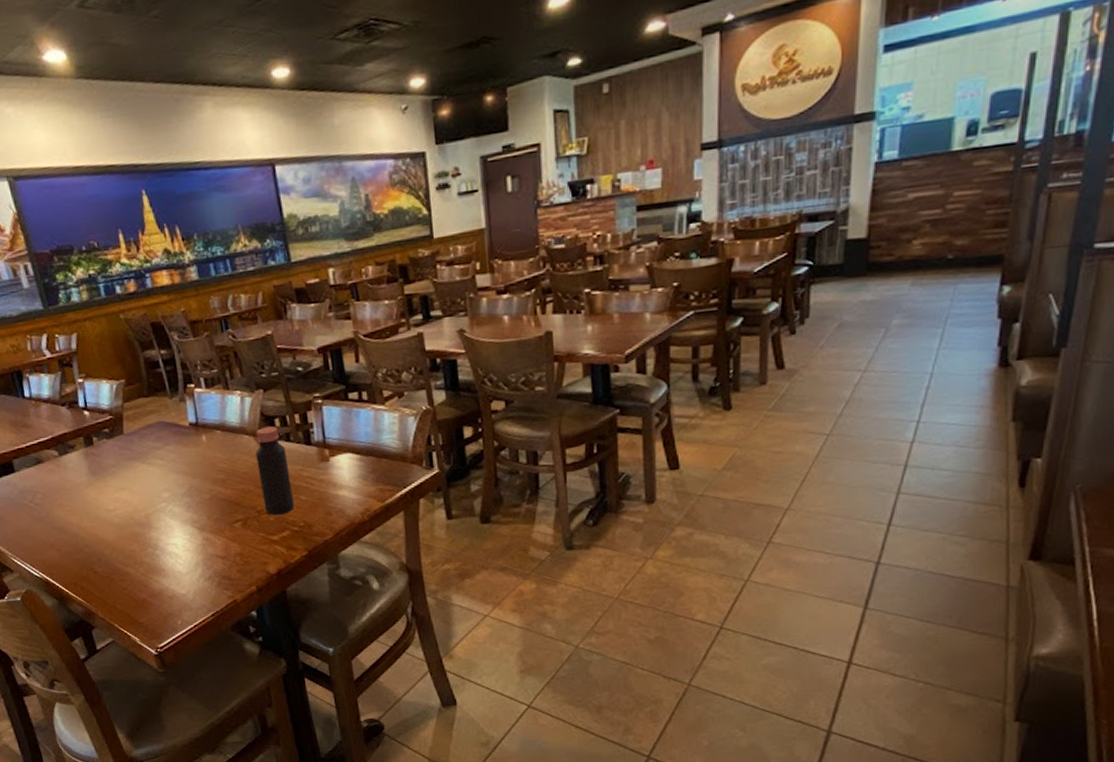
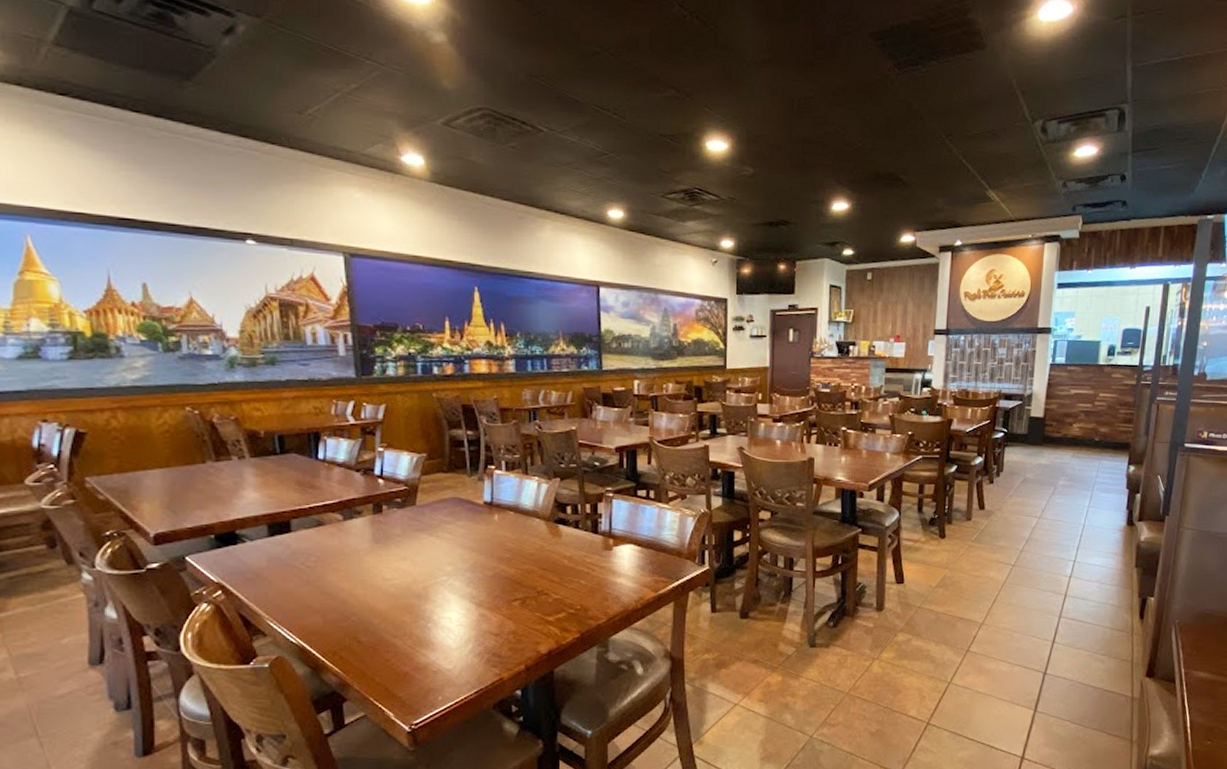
bottle: present [255,426,294,515] -> none [544,513,574,597]

